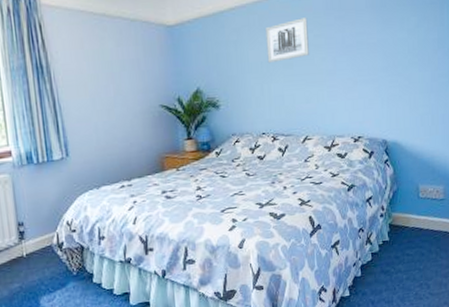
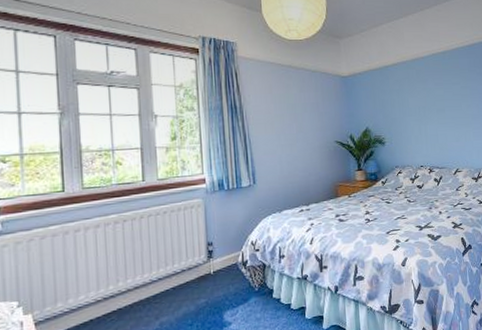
wall art: present [265,16,309,64] -> none [422,72,458,109]

